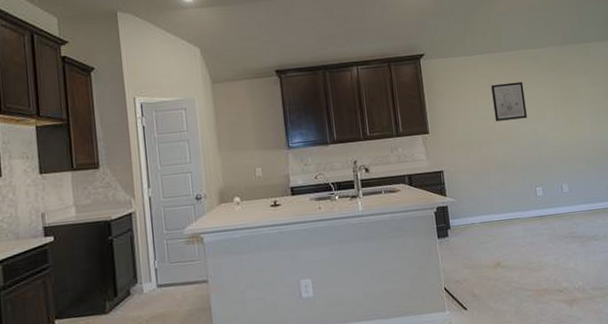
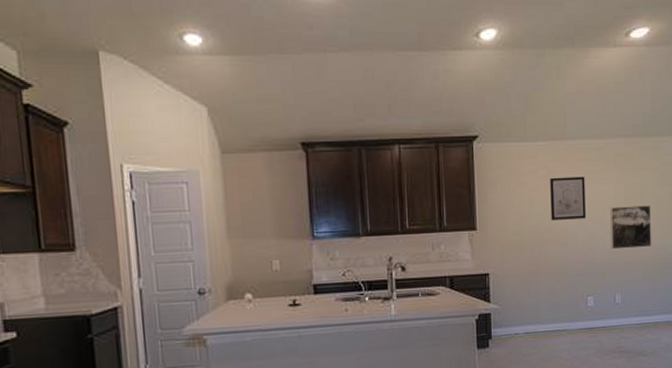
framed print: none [549,103,592,144] -> present [610,205,651,250]

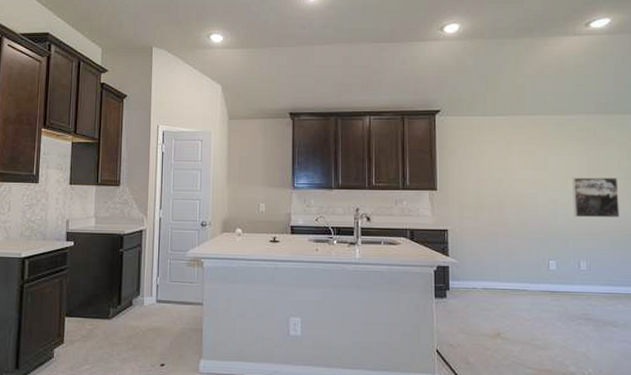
wall art: present [550,176,586,220] -> none [509,148,546,187]

